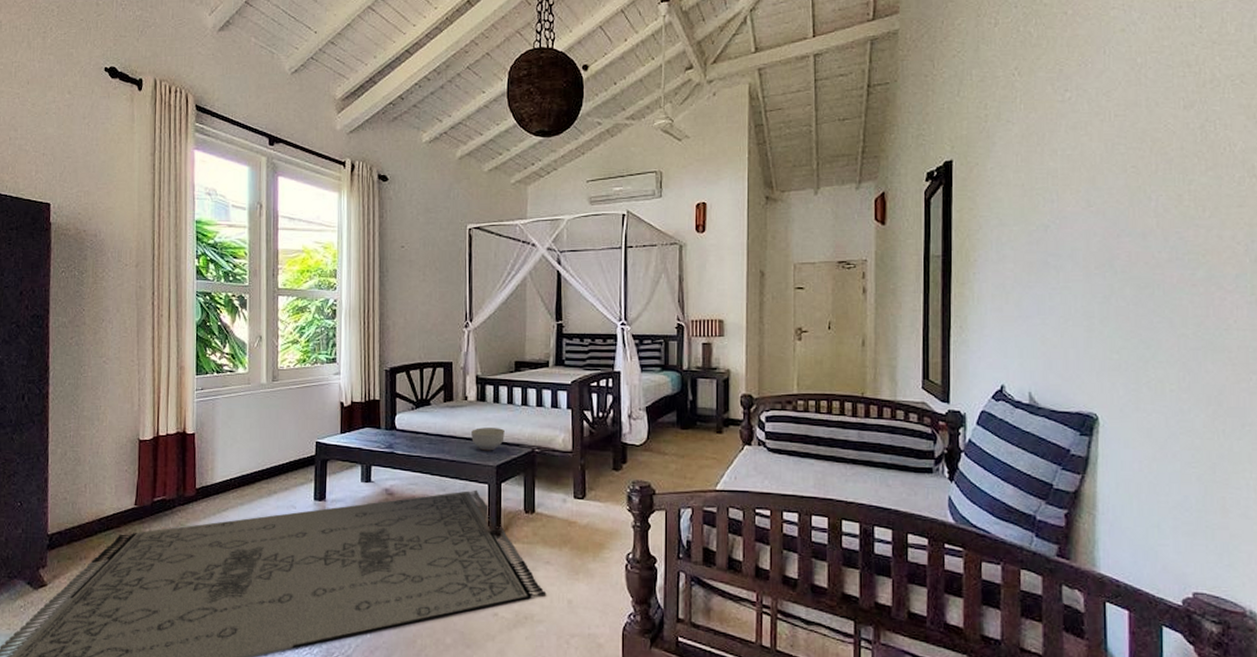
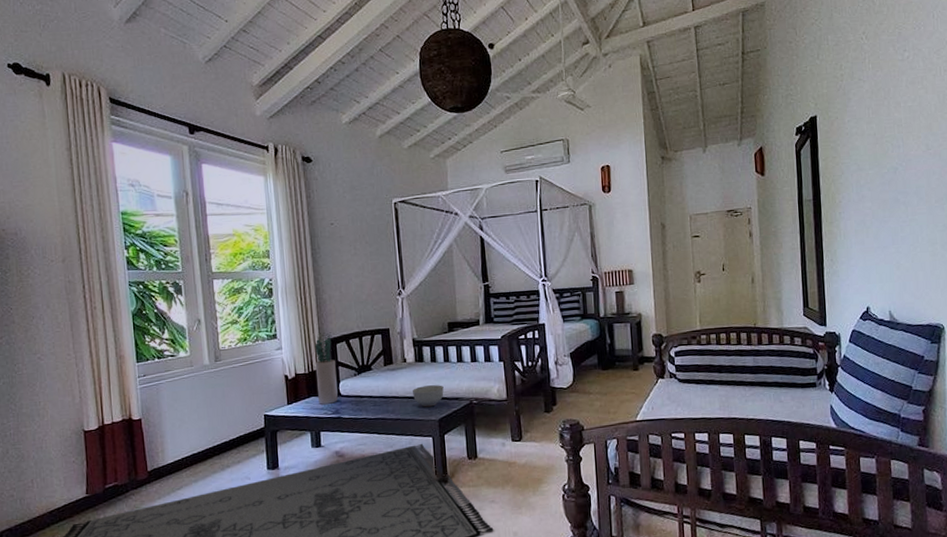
vase: none [372,361,393,438] -> present [315,332,338,405]

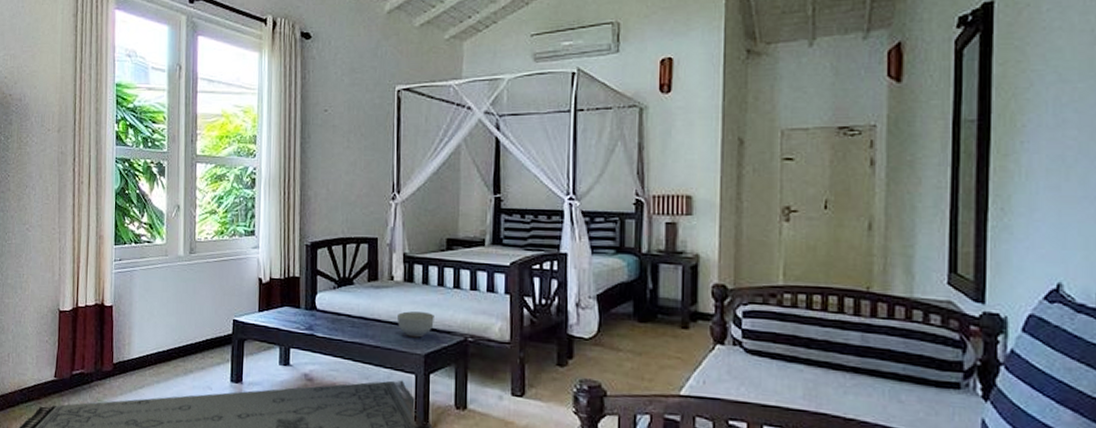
vase: present [315,332,338,405] -> none [291,235,314,318]

